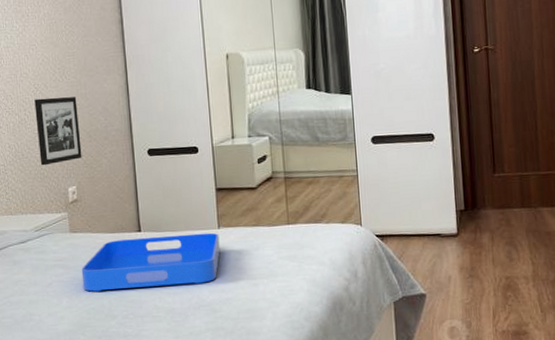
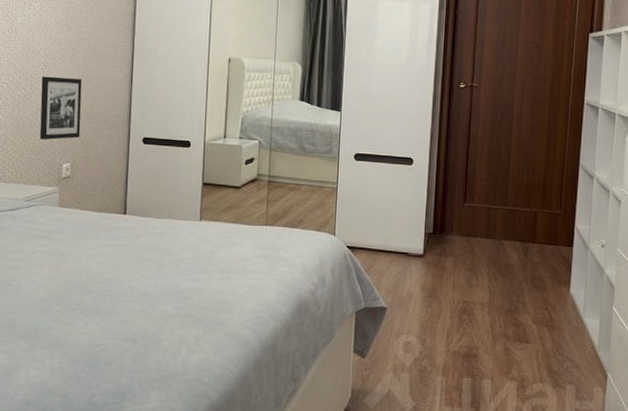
serving tray: present [81,232,221,292] -> none [64,219,200,271]

